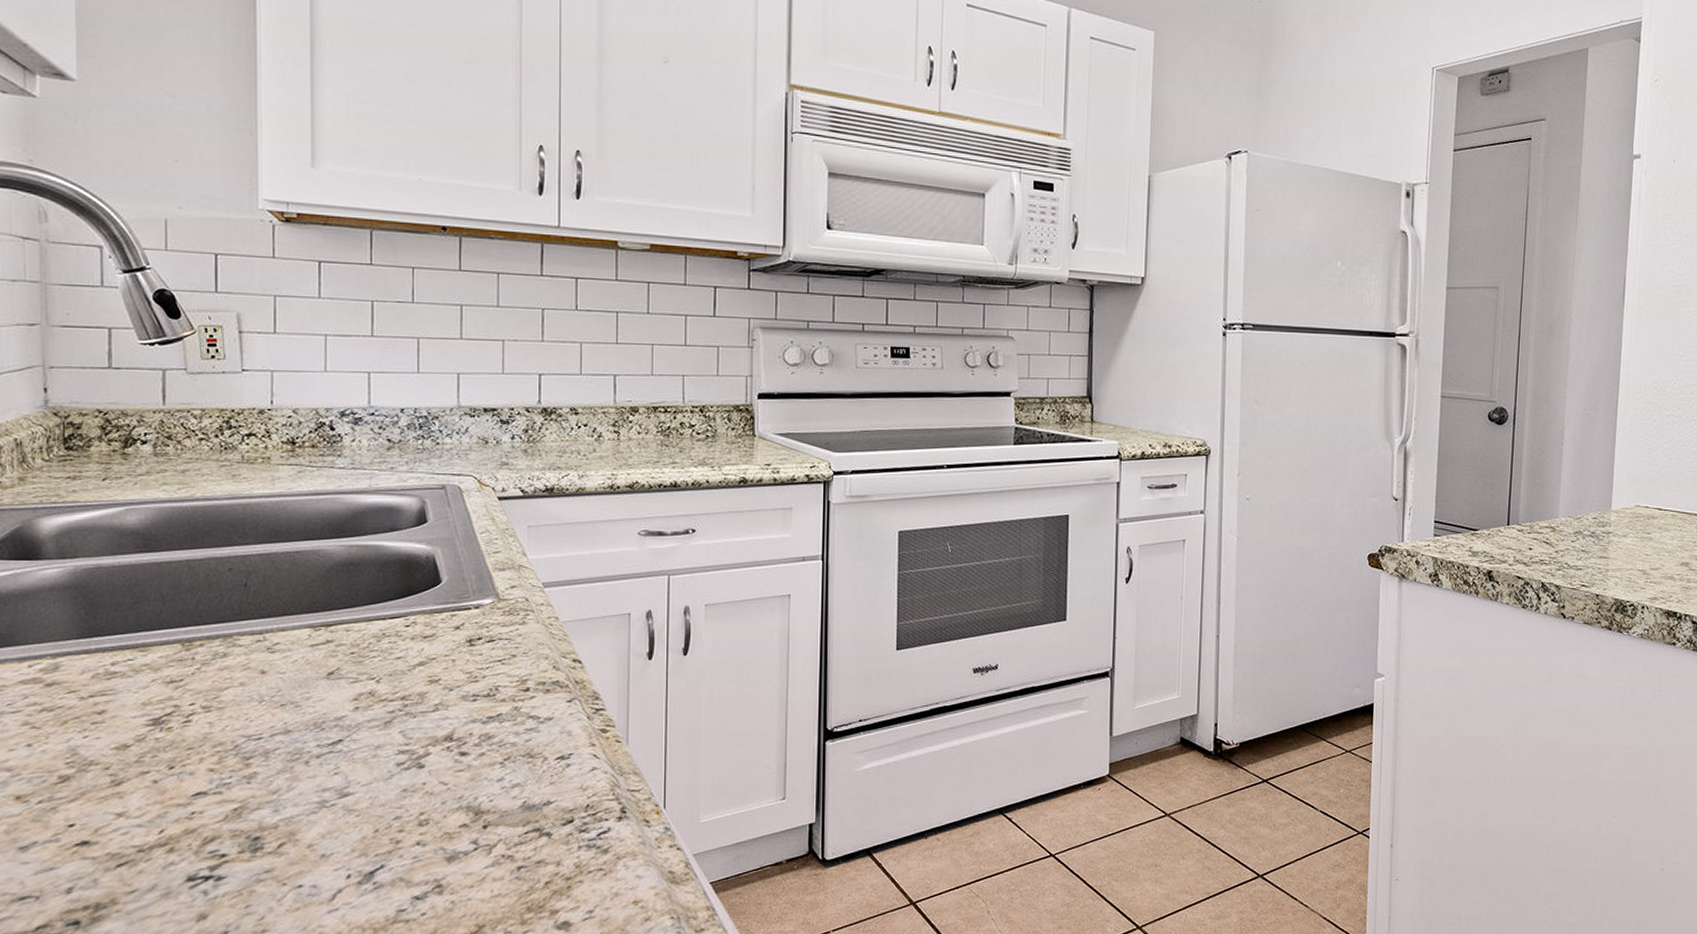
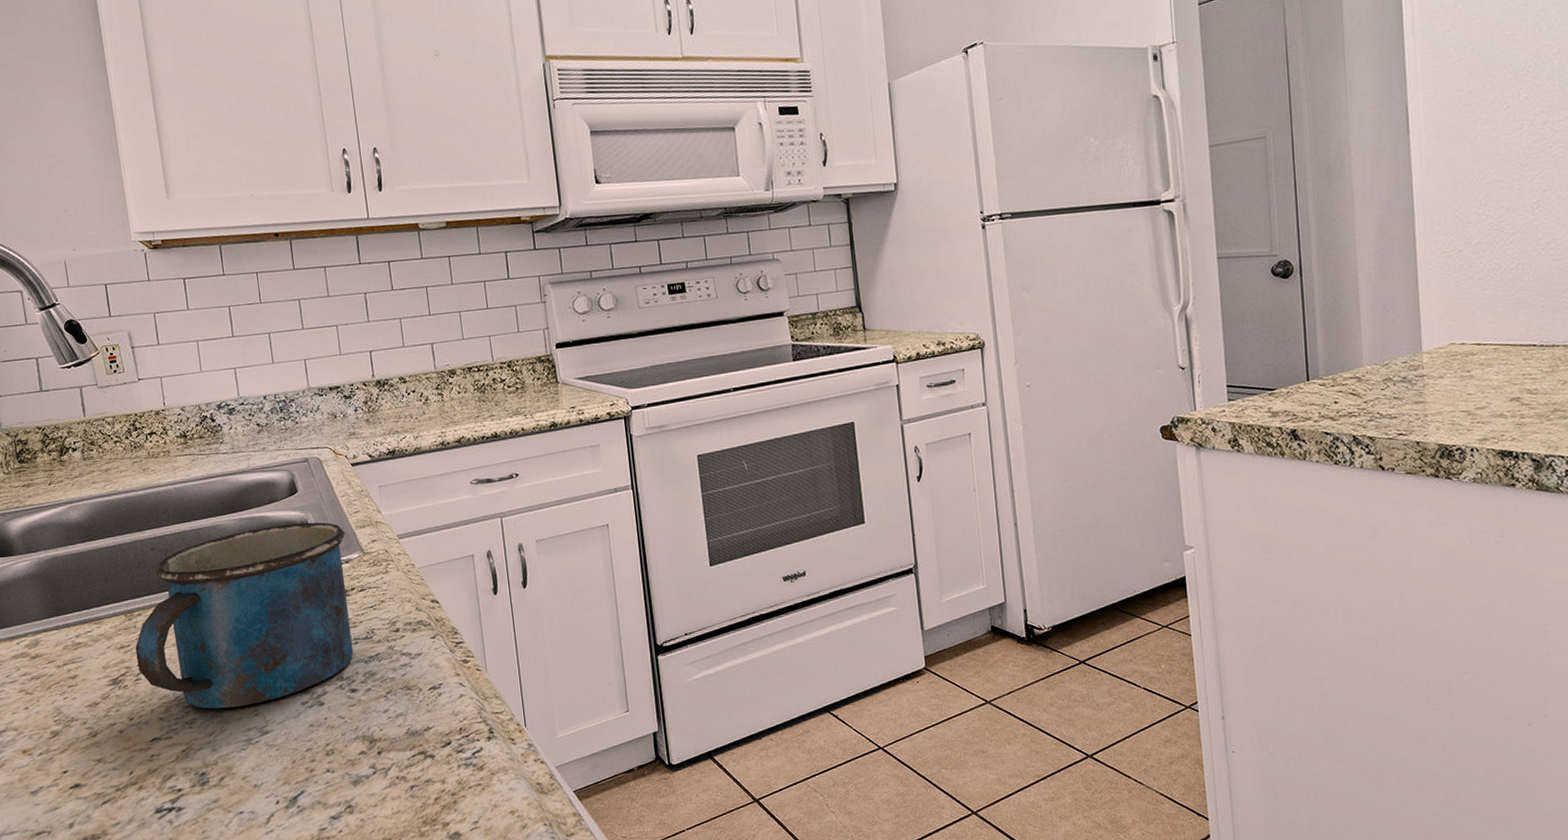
mug: none [189,557,480,763] -> present [135,522,354,709]

